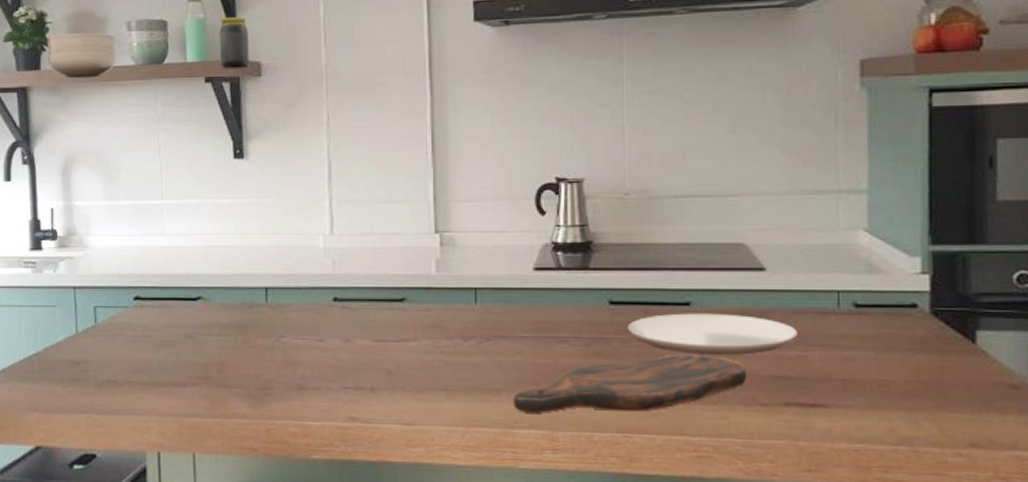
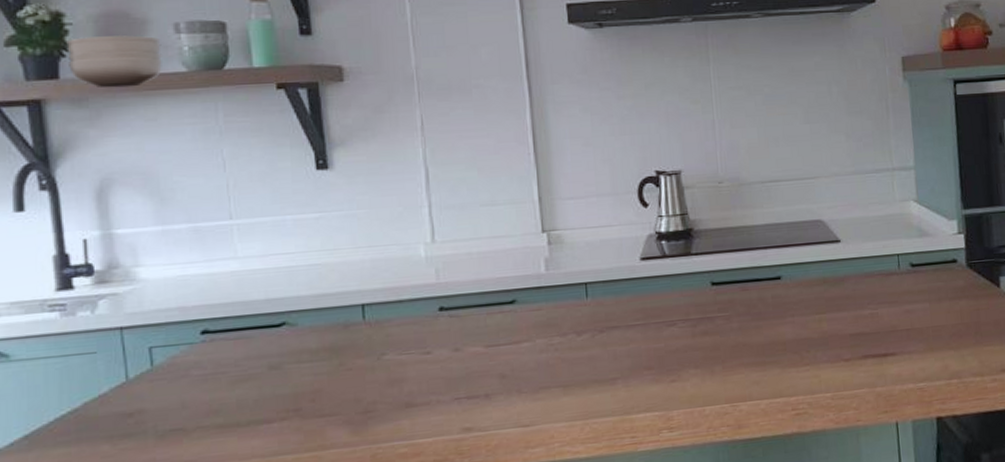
jar: present [219,17,250,70] -> none [291,18,329,75]
cutting board: present [513,355,746,413] -> none [628,322,831,398]
plate: present [628,313,797,355] -> none [729,283,869,323]

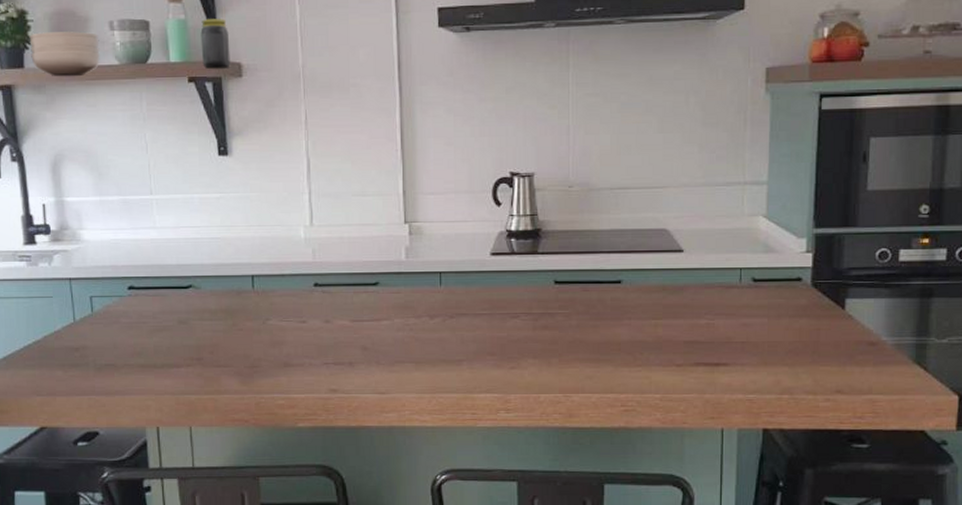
jar: none [291,18,329,75] -> present [200,19,230,70]

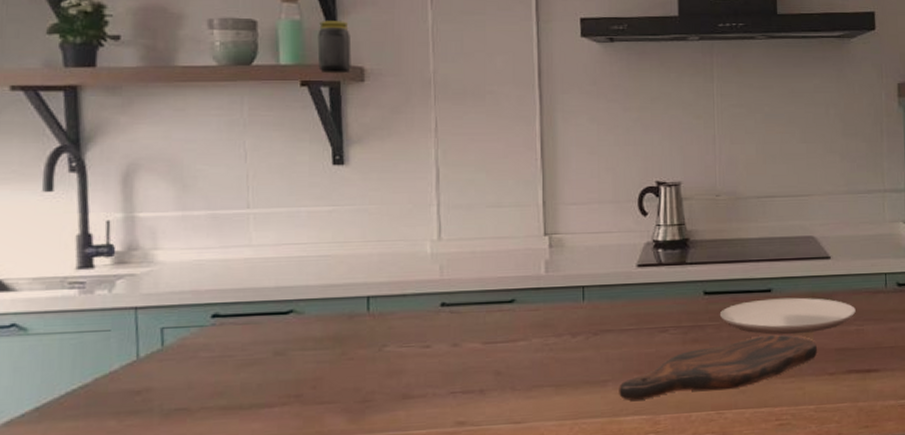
bowl: present [29,31,100,77] -> none [105,28,195,78]
cutting board: none [473,326,665,379] -> present [619,335,817,401]
plate: none [570,289,707,325] -> present [720,297,856,335]

